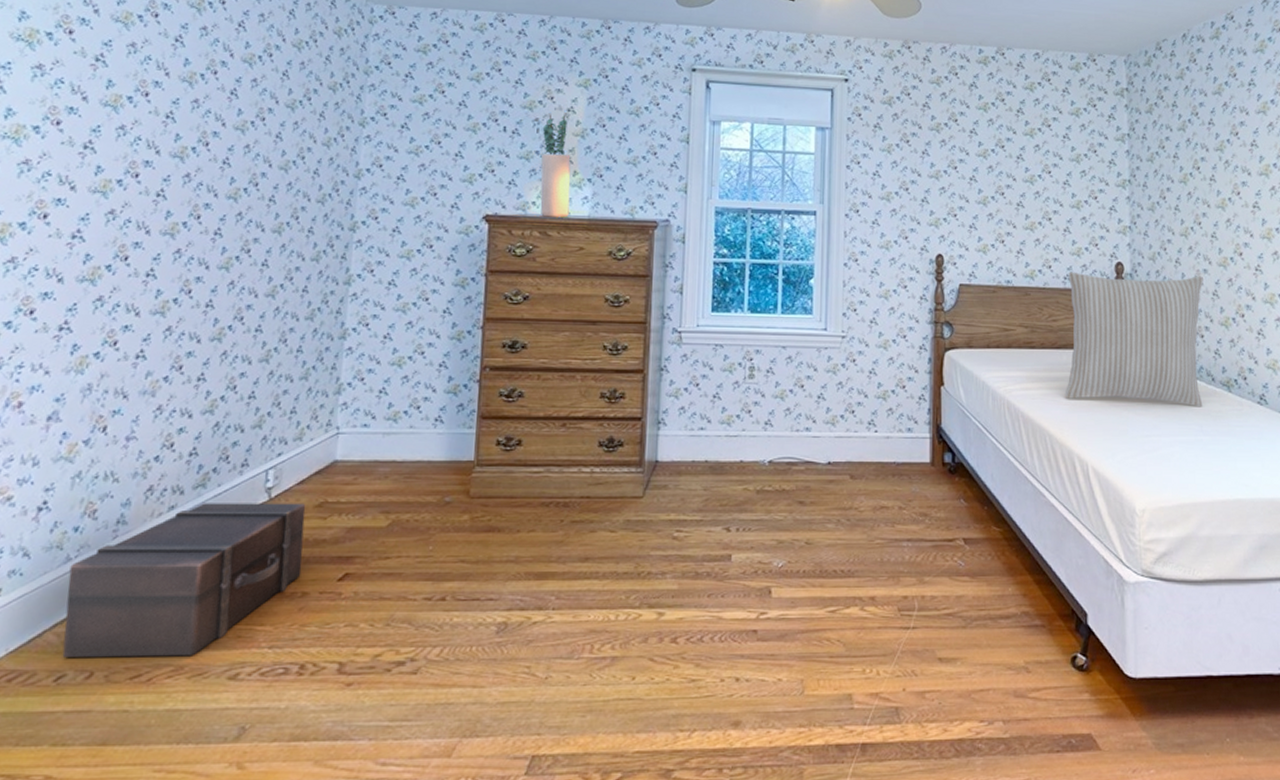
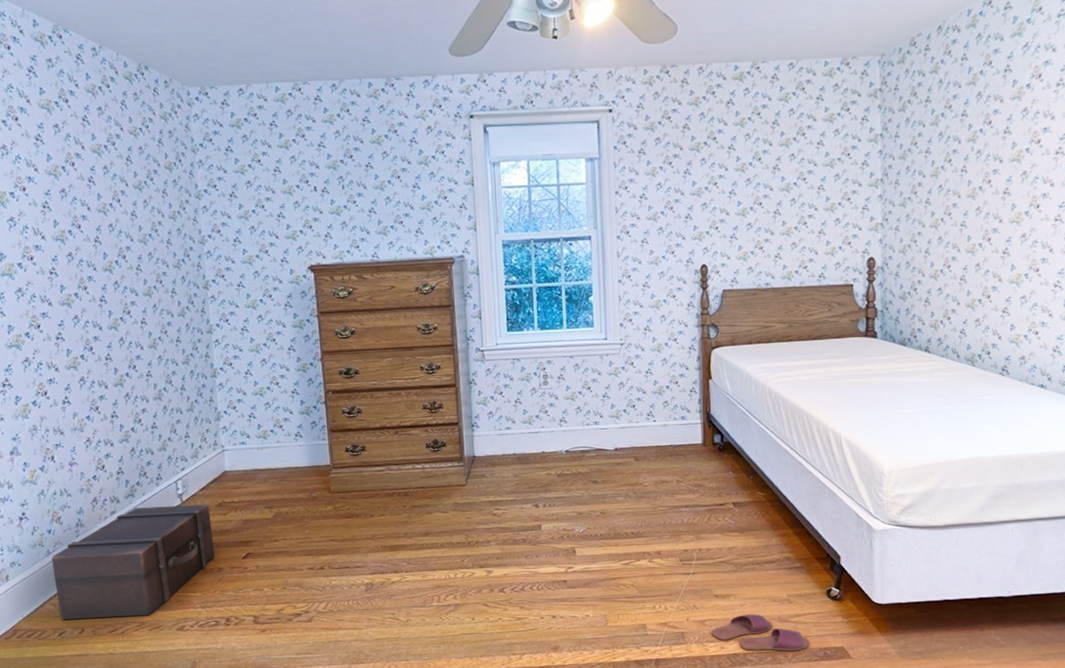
vase: present [540,112,571,218] -> none [348,168,379,263]
slippers: none [932,685,1051,737] -> present [711,614,809,651]
pillow: present [1064,271,1203,407] -> none [820,263,952,383]

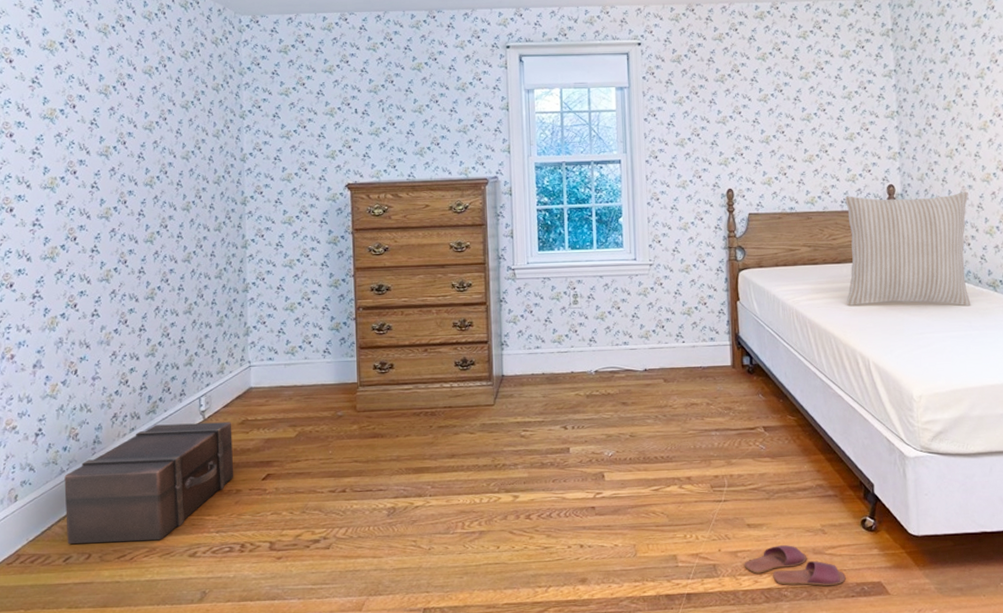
pillow: none [820,263,952,383] -> present [845,191,971,306]

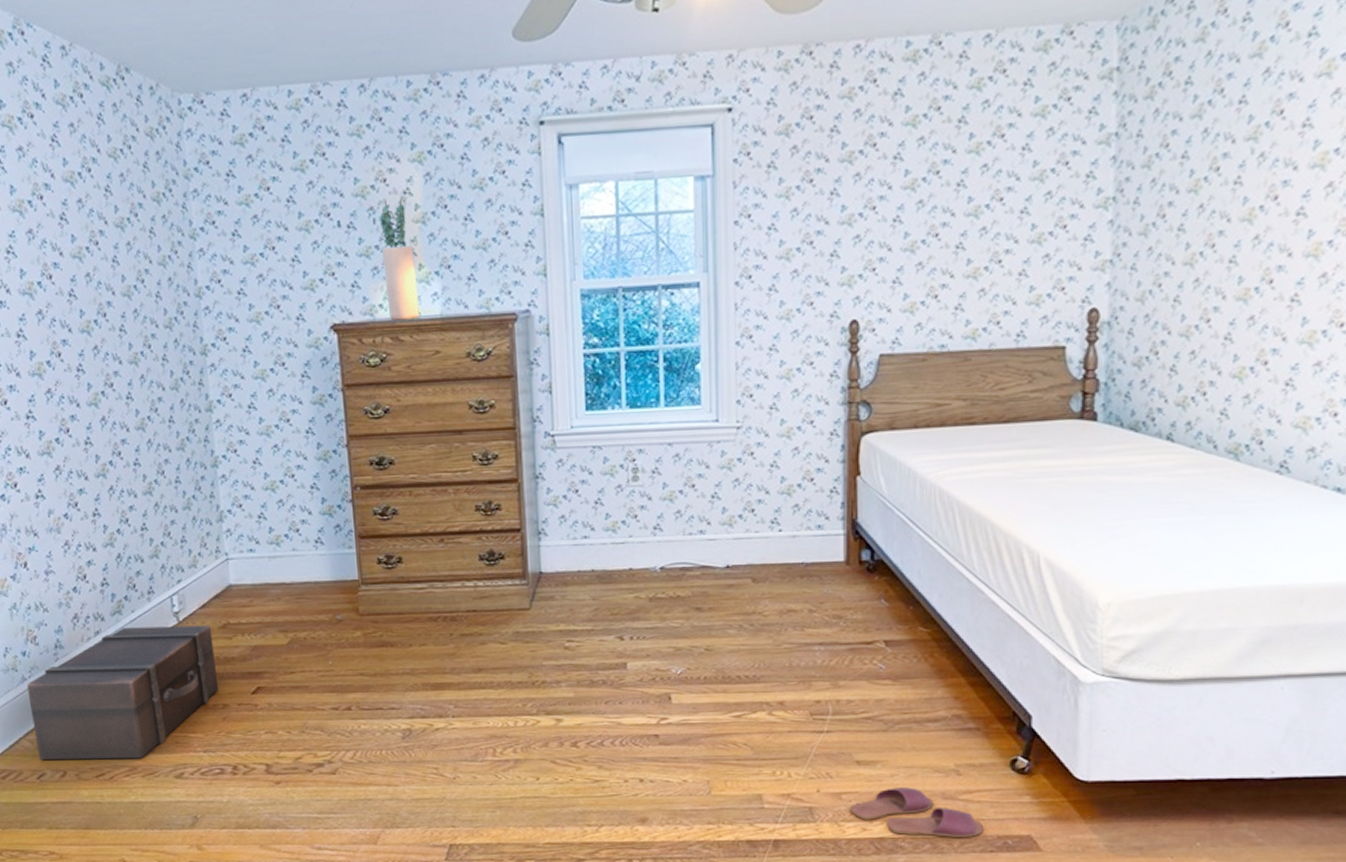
vase: none [387,93,415,182] -> present [380,196,420,320]
pillow: present [845,191,971,306] -> none [1012,316,1212,482]

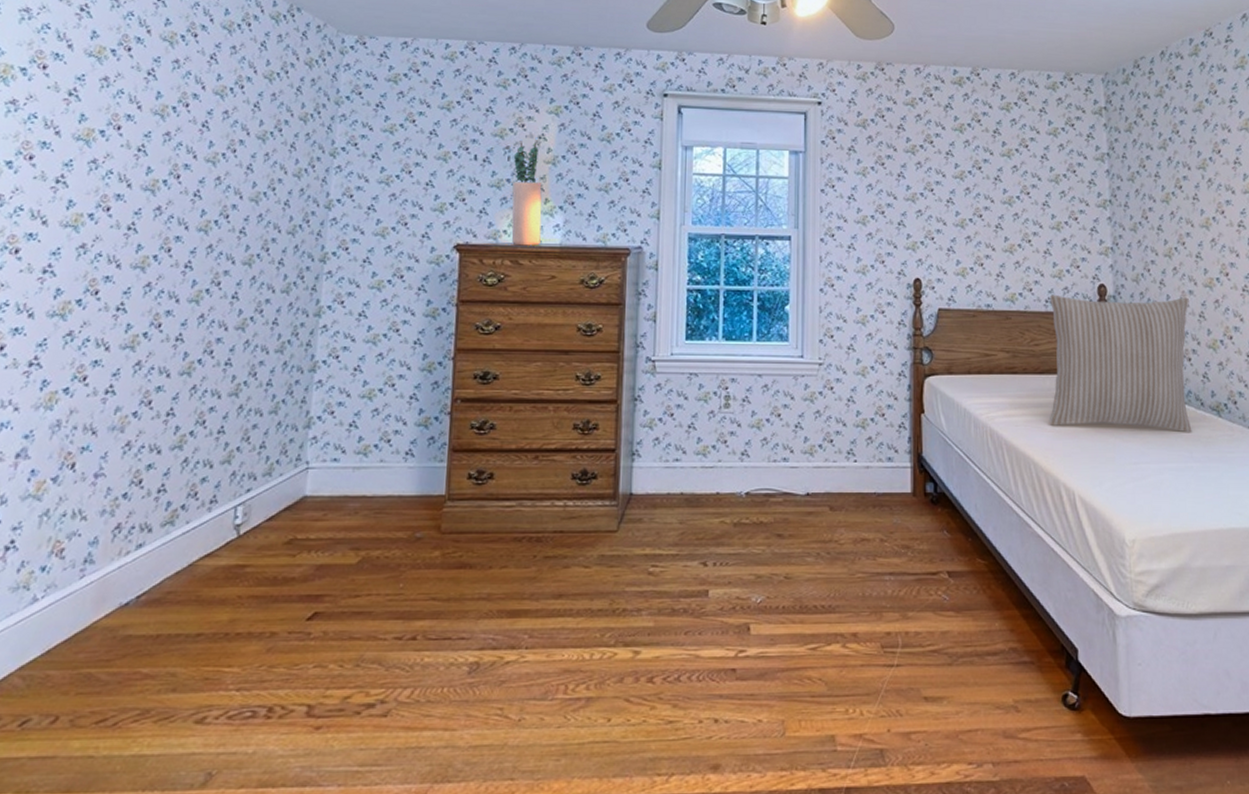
suitcase: present [27,625,219,761] -> none [27,540,275,703]
slippers: present [849,787,984,837] -> none [918,725,1042,780]
pillow: none [1012,316,1212,482] -> present [1049,294,1192,433]

